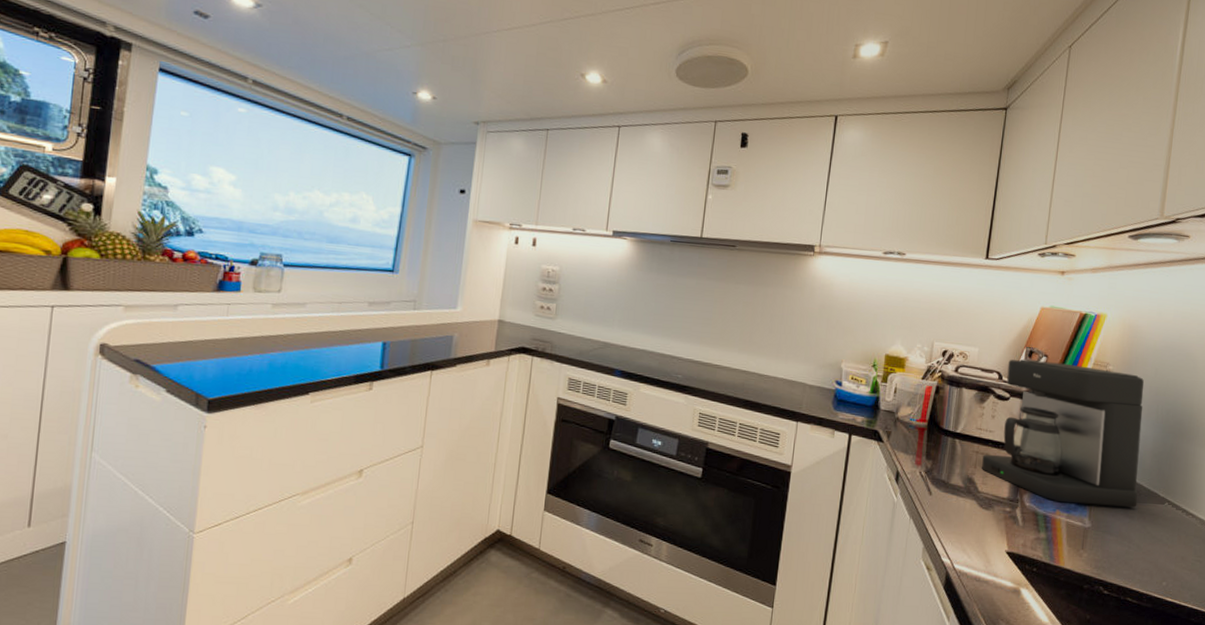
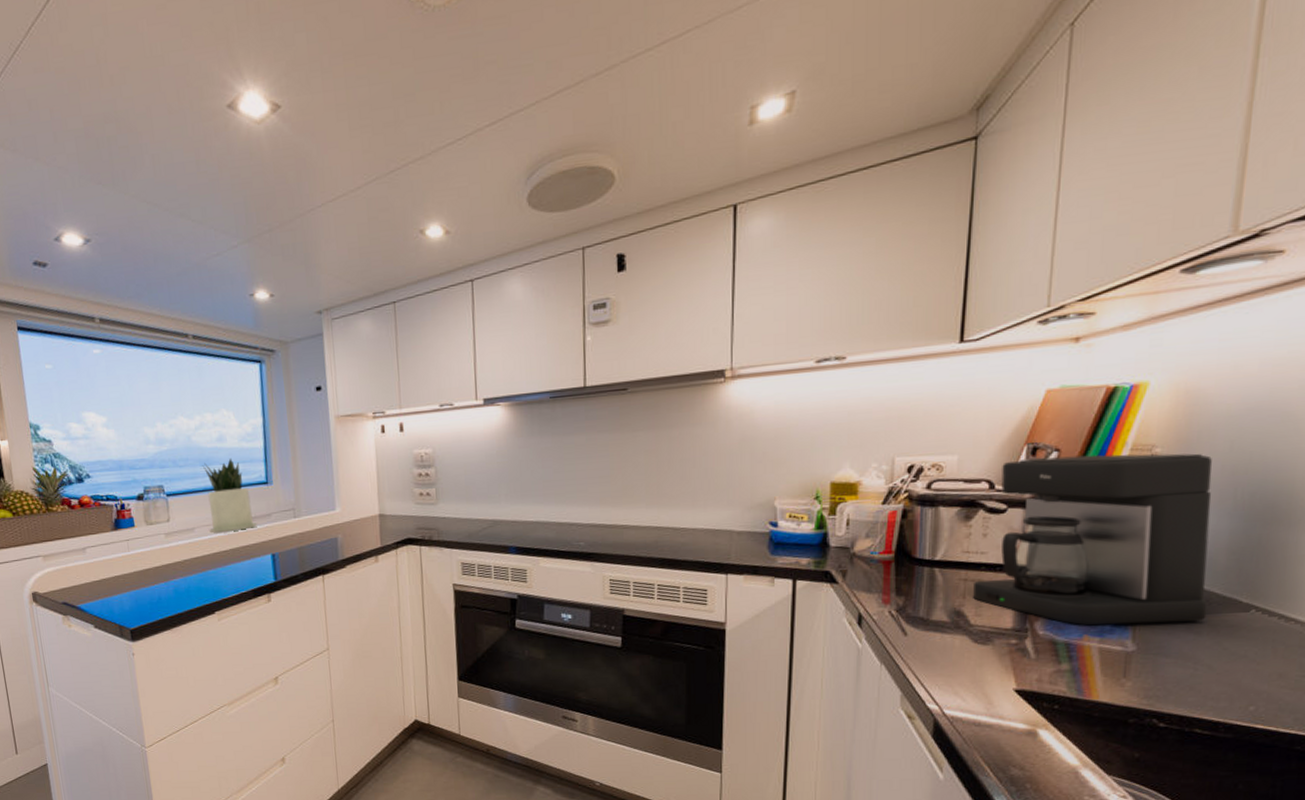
planter: none [321,240,375,314] -> present [202,458,258,534]

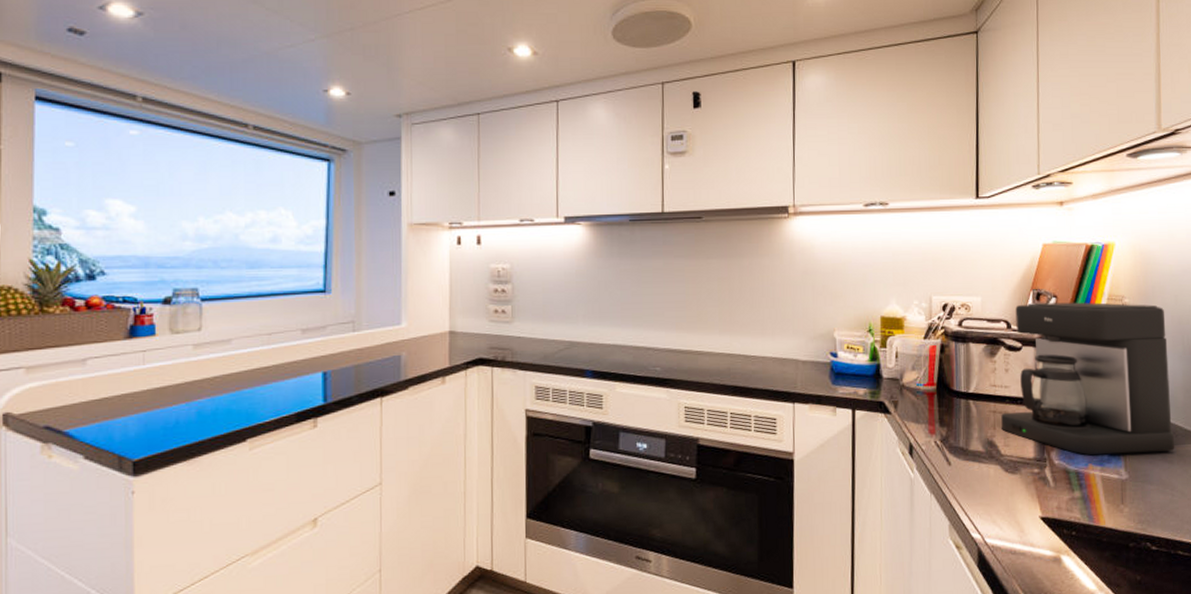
planter: present [202,458,258,534] -> none [248,261,310,346]

